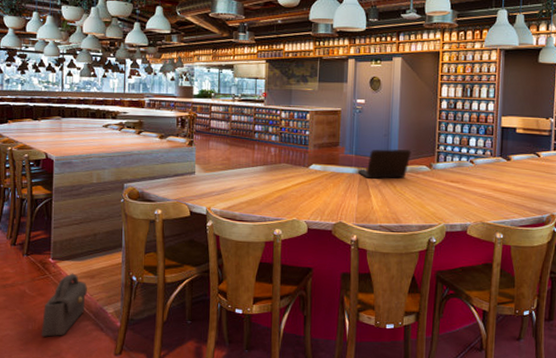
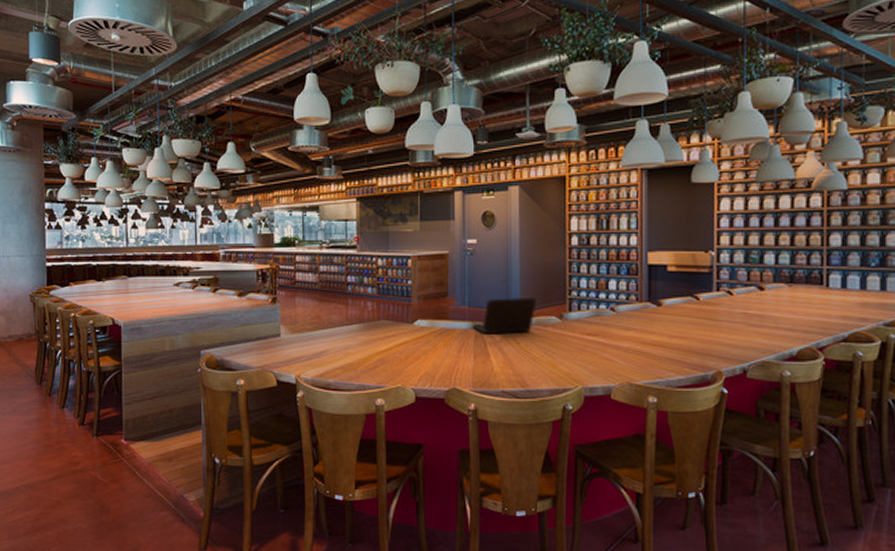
handbag: present [41,273,87,337] -> none [116,456,165,530]

